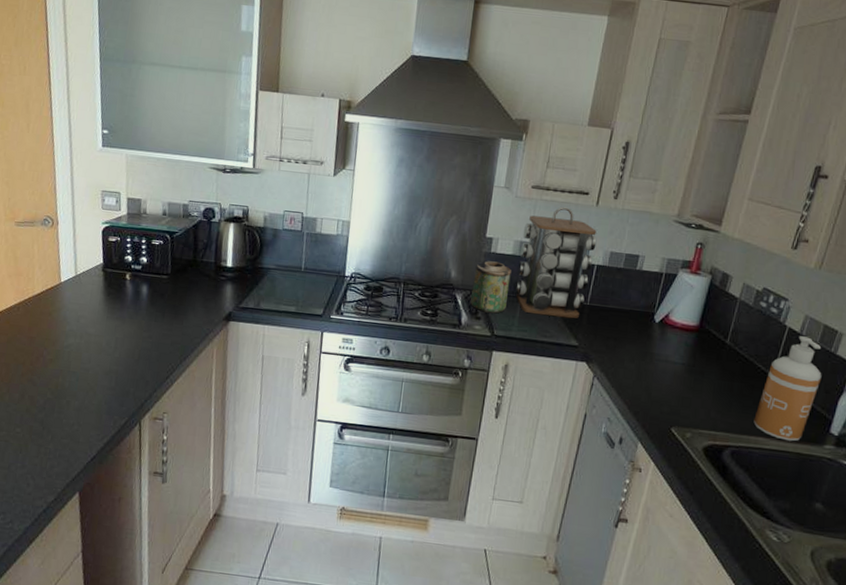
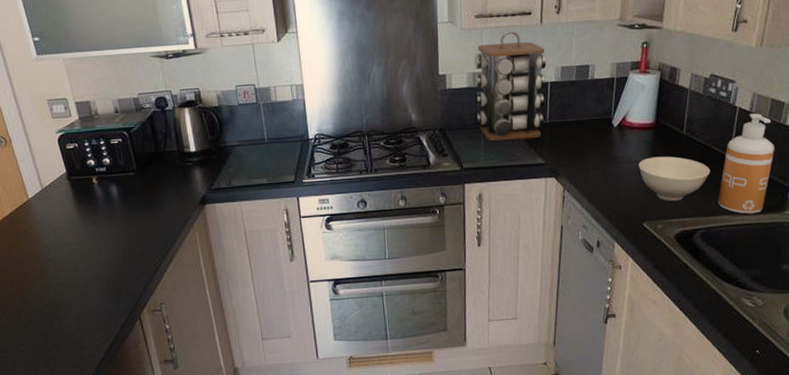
canister: present [470,261,511,314] -> none [434,97,470,149]
bowl: none [675,360,751,413] -> present [638,156,711,202]

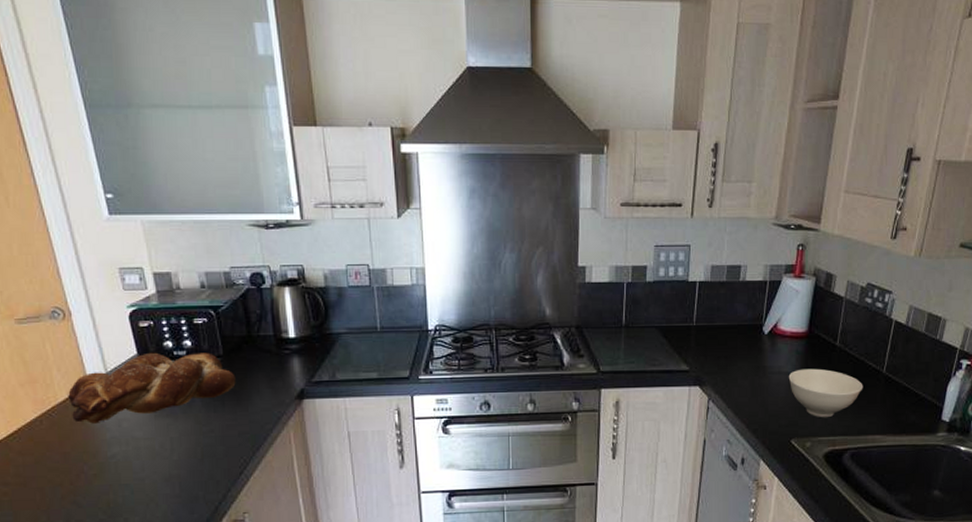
bread loaf: none [12,168,148,233] -> present [68,352,236,424]
spice rack: present [474,30,547,141] -> none [615,223,696,343]
soap dispenser: present [718,113,775,214] -> none [869,328,930,435]

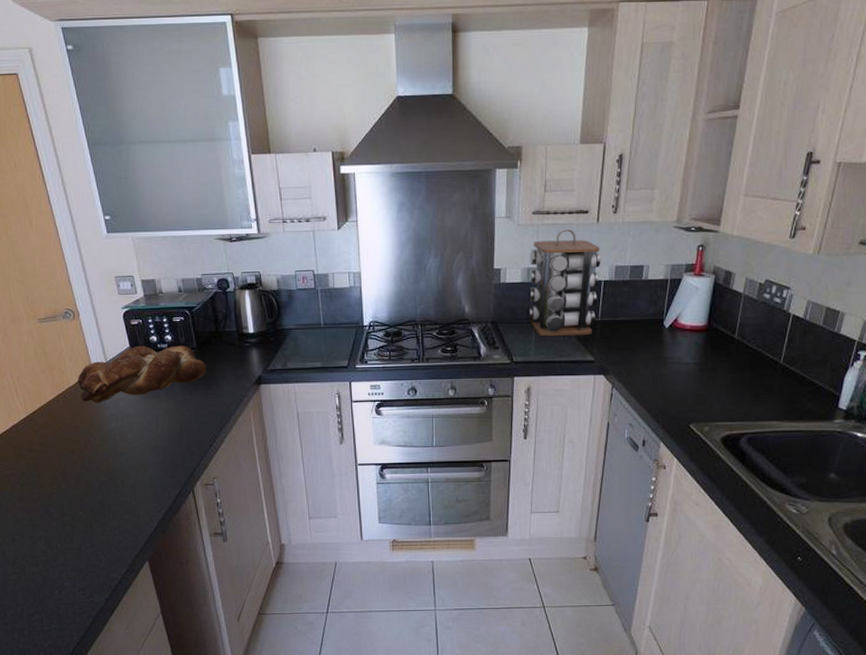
spice rack: none [615,223,696,343] -> present [527,228,601,337]
bowl: present [788,368,863,418] -> none [688,359,761,405]

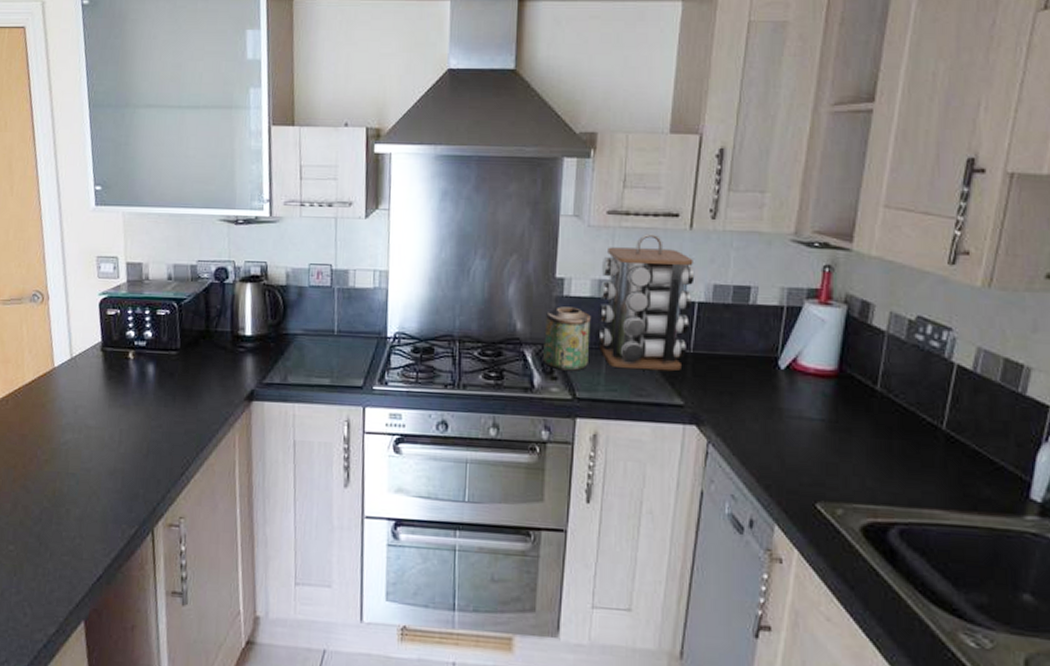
bread loaf: present [77,345,207,403] -> none [34,340,189,408]
canister: none [487,291,523,341] -> present [543,306,591,371]

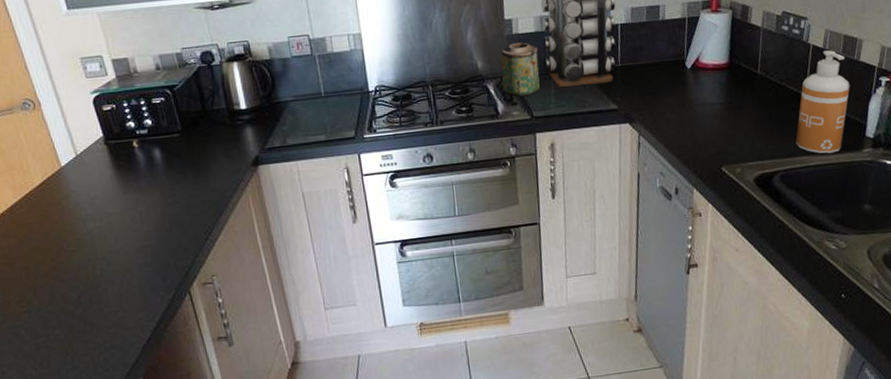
soap dispenser: none [925,375,1010,513] -> present [795,50,850,154]

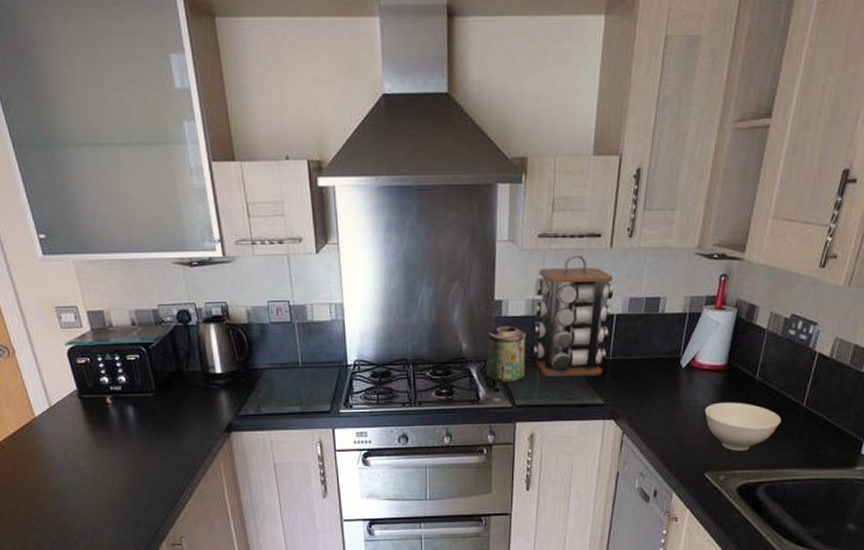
bowl: none [713,97,787,144] -> present [704,402,782,452]
soap dispenser: present [795,50,850,154] -> none [786,360,853,469]

